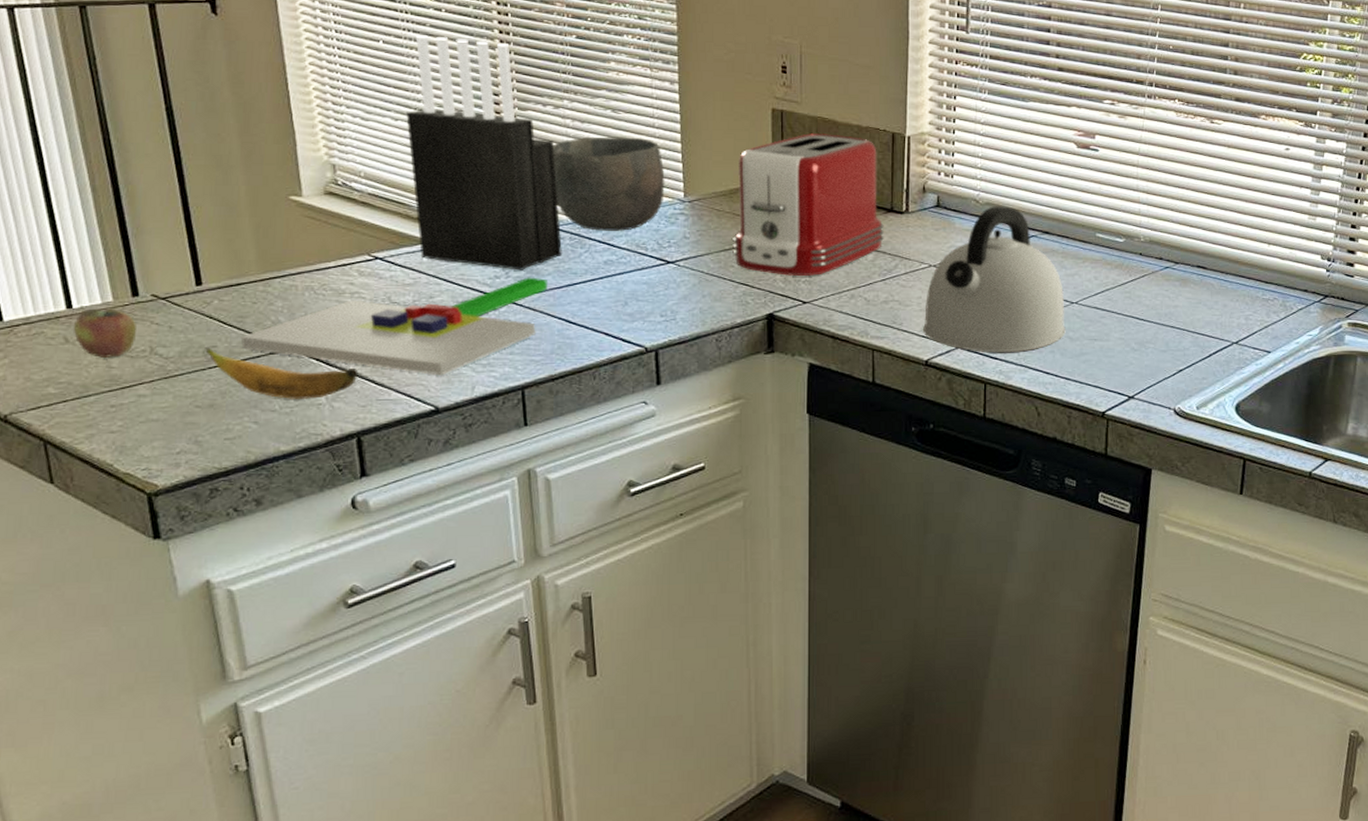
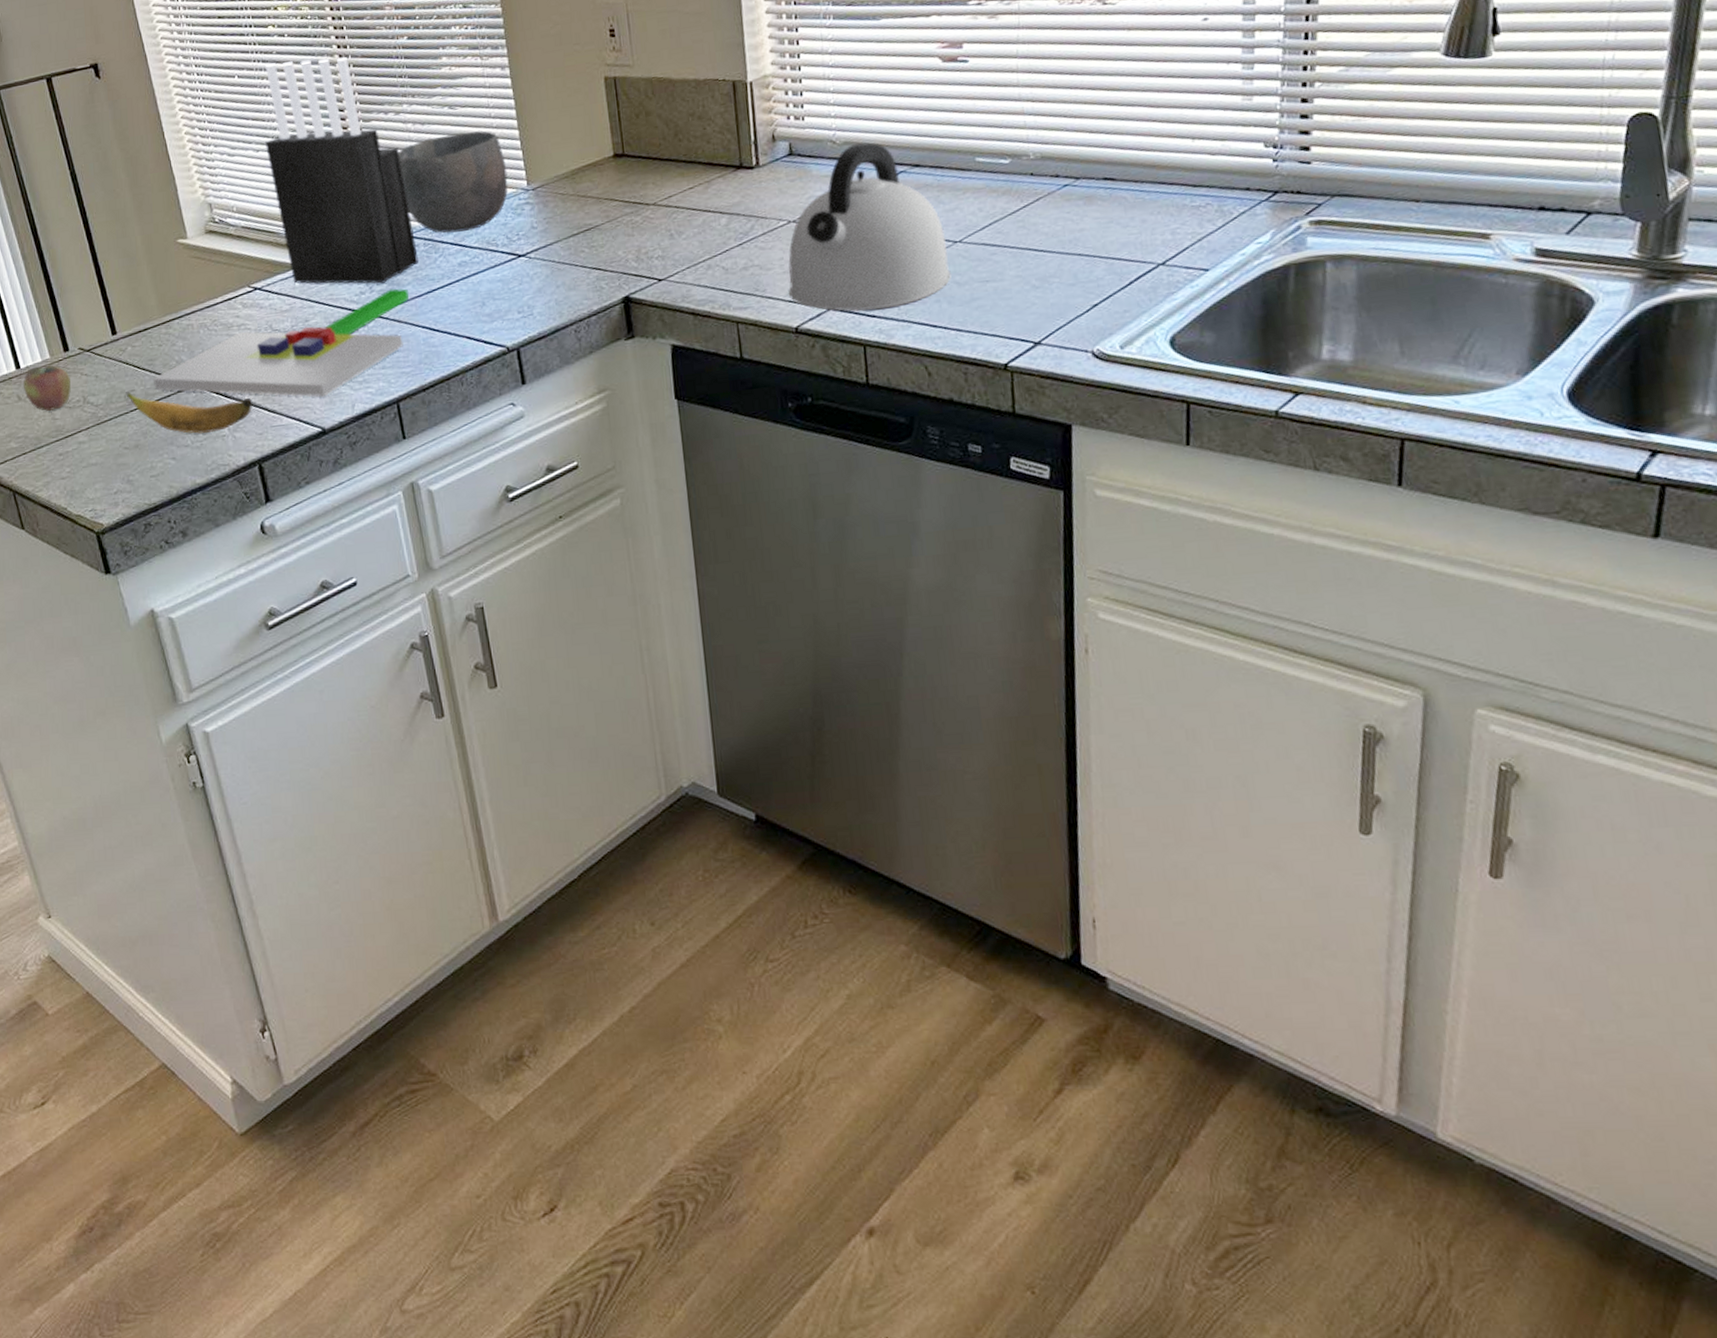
toaster: present [733,133,884,276] -> none [576,92,736,254]

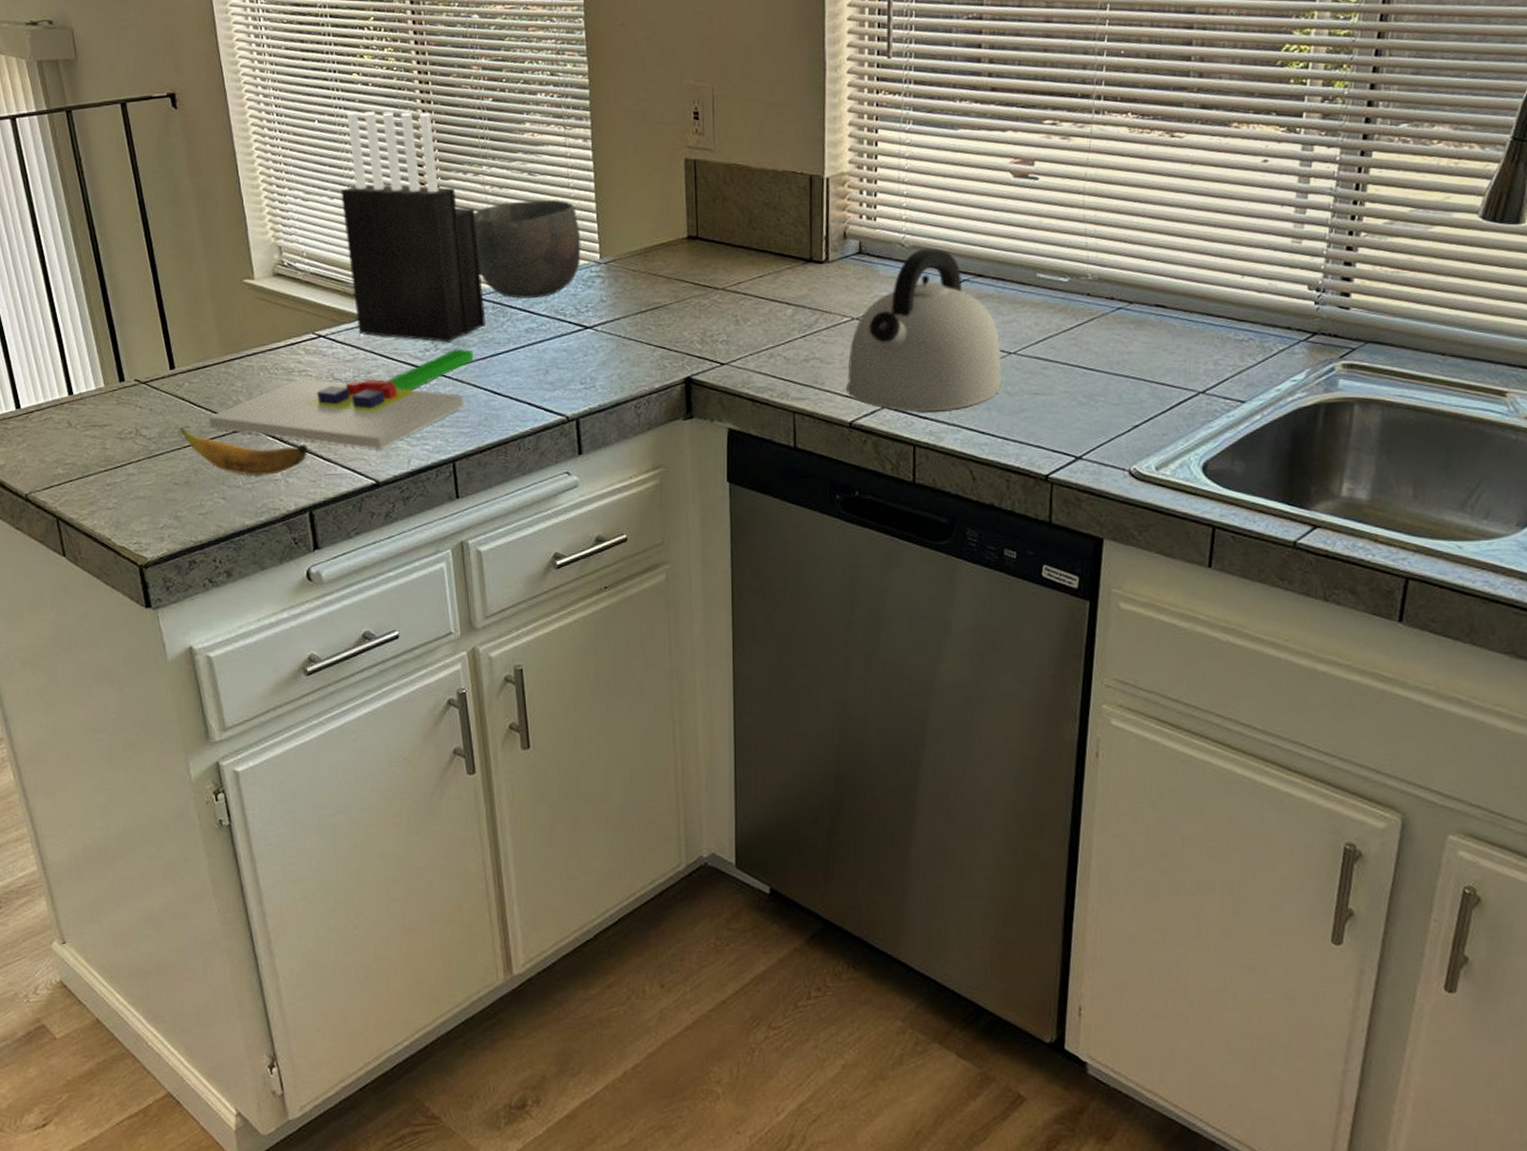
apple: present [23,365,71,411] -> none [75,394,124,440]

